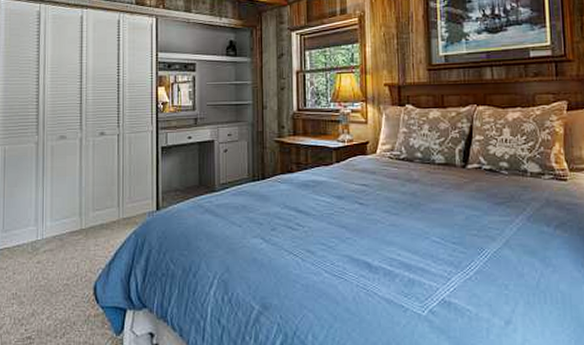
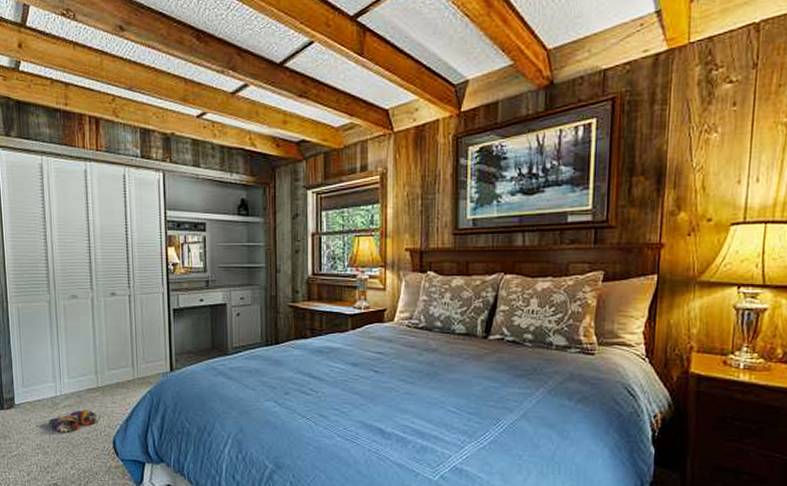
slippers: none [27,254,79,279] -> present [48,410,98,432]

